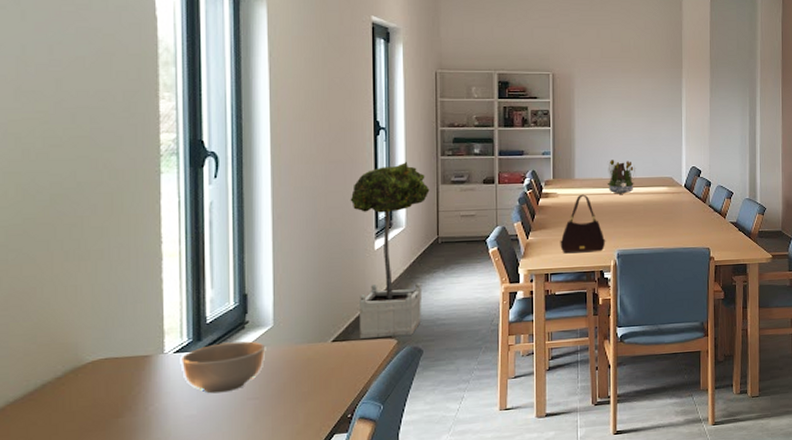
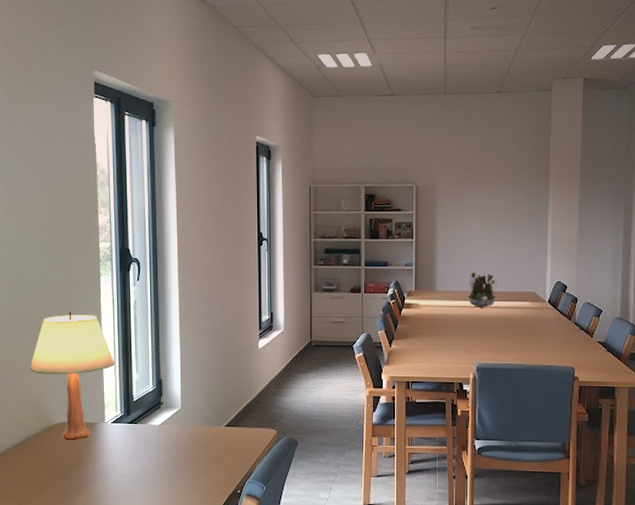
table lamp: none [47,219,181,381] -> present [29,311,115,440]
bowl: present [182,341,265,394] -> none [117,418,175,459]
potted tree: present [350,161,430,339] -> none [239,269,304,427]
handbag: present [560,194,606,254] -> none [421,306,466,364]

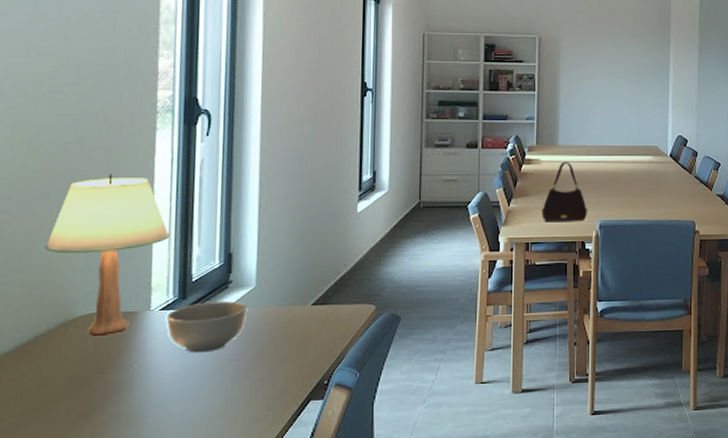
bowl: none [117,418,175,459] -> present [167,301,247,353]
handbag: none [421,306,466,364] -> present [541,161,588,223]
flower arrangement: present [467,273,498,307] -> none [590,127,621,162]

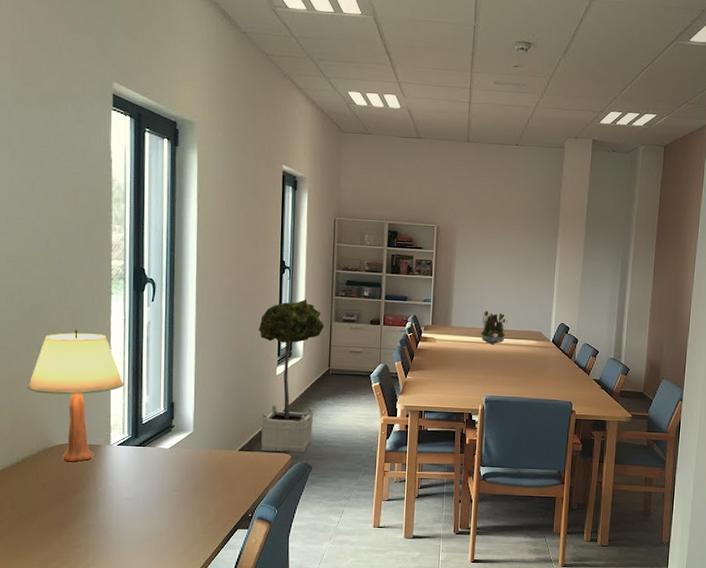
bowl: present [167,301,247,353] -> none [123,441,186,483]
potted tree: none [335,123,413,303] -> present [258,298,324,452]
handbag: present [541,161,588,223] -> none [434,341,476,396]
flower arrangement: none [590,127,621,162] -> present [480,311,508,344]

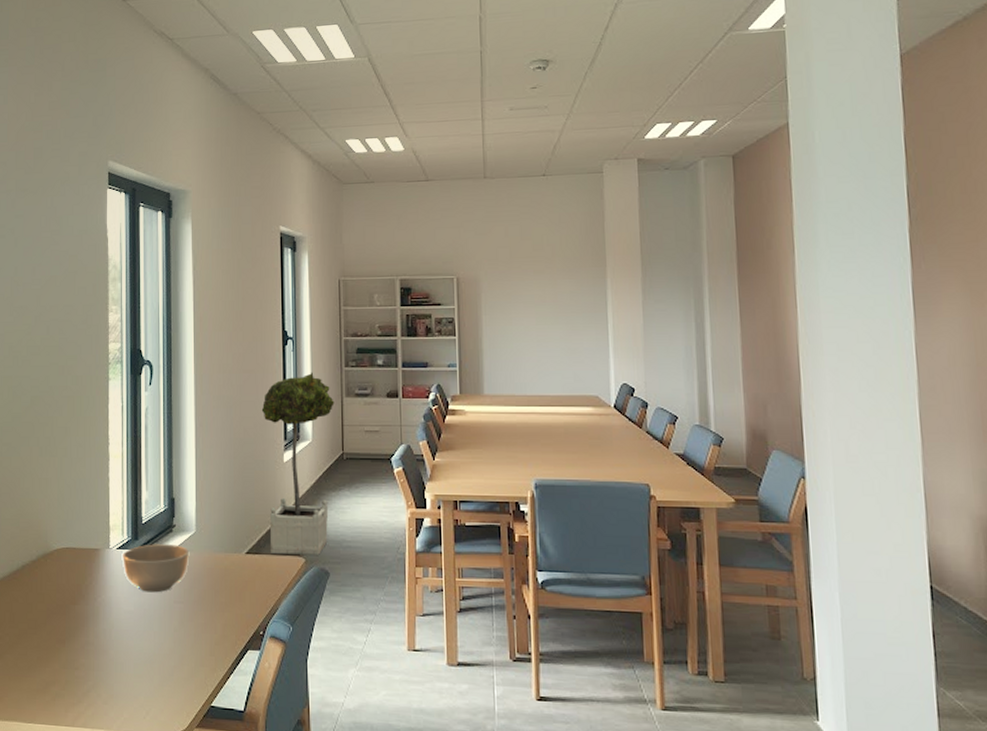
table lamp: present [27,329,124,462] -> none [27,420,123,569]
bowl: none [123,441,186,483] -> present [123,544,189,593]
flower arrangement: present [480,311,508,344] -> none [520,374,555,414]

